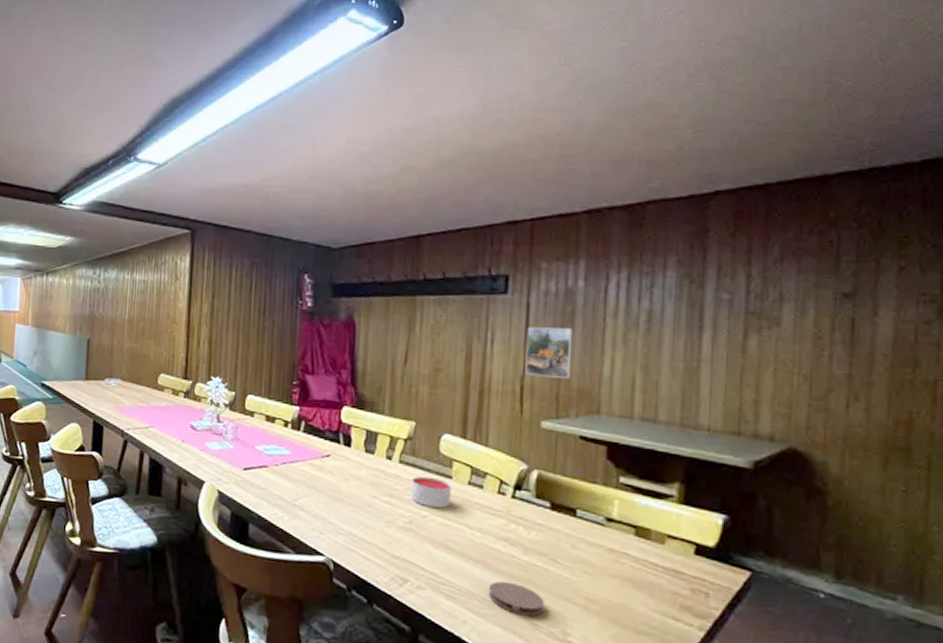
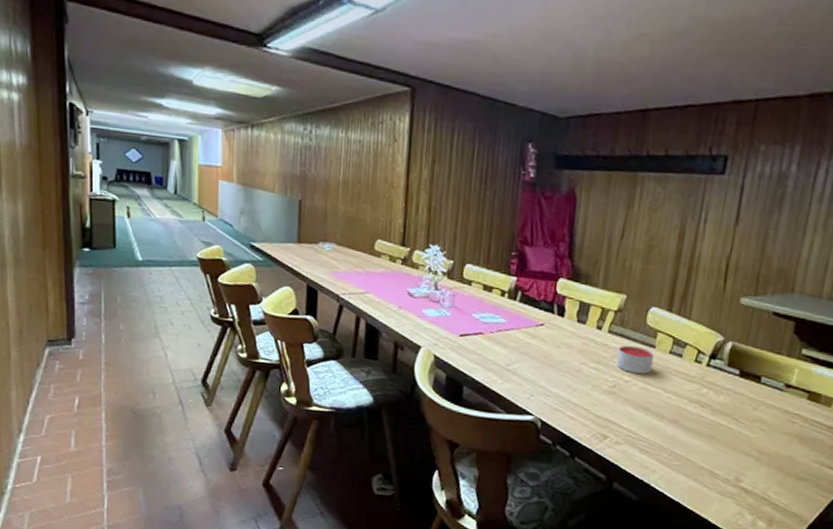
coaster: present [488,580,544,617] -> none [676,437,724,467]
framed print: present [525,327,573,379] -> none [732,208,781,259]

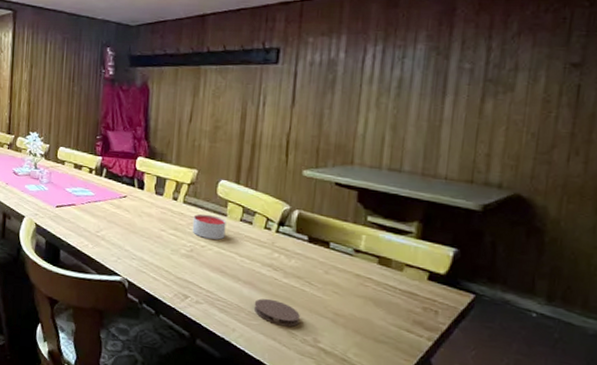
coaster: none [676,437,724,467] -> present [253,298,300,327]

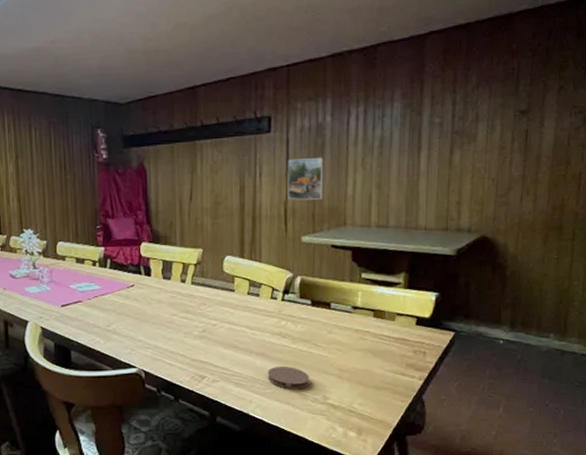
candle: present [192,214,226,240] -> none [202,292,235,316]
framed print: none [291,91,334,135] -> present [287,157,324,200]

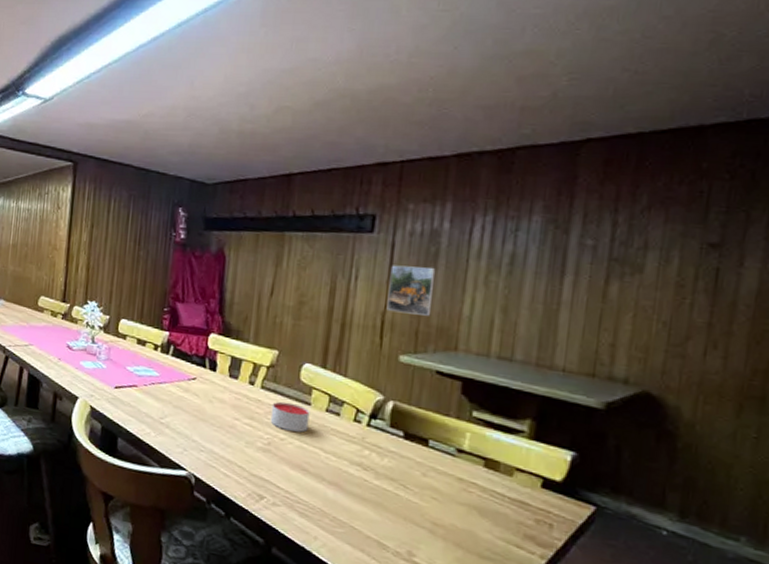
candle: none [202,292,235,316] -> present [270,401,310,432]
coaster: present [267,366,309,390] -> none [339,502,393,537]

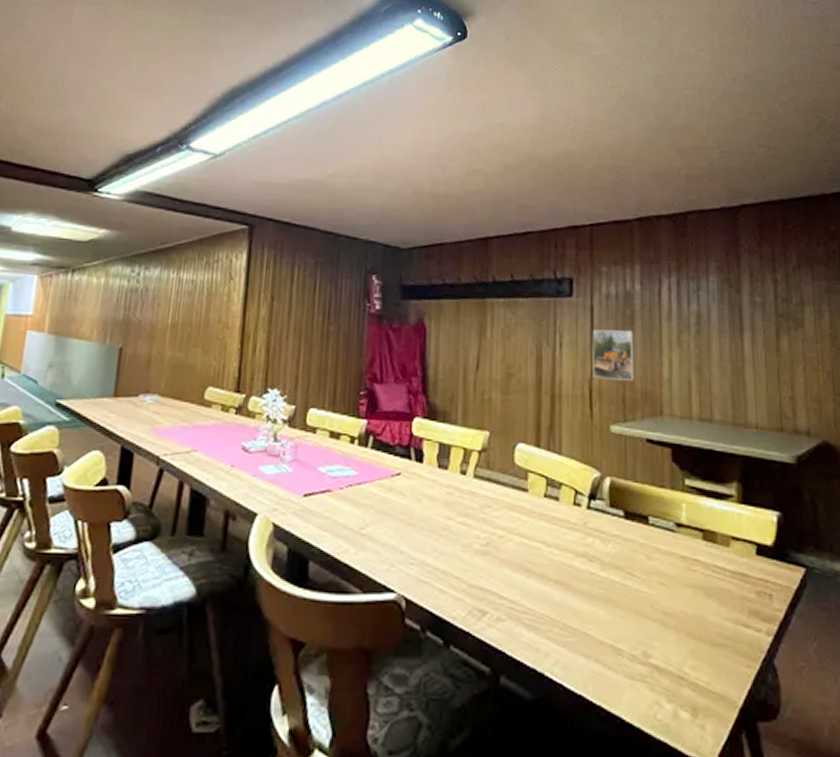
candle: present [270,401,310,432] -> none [486,491,528,525]

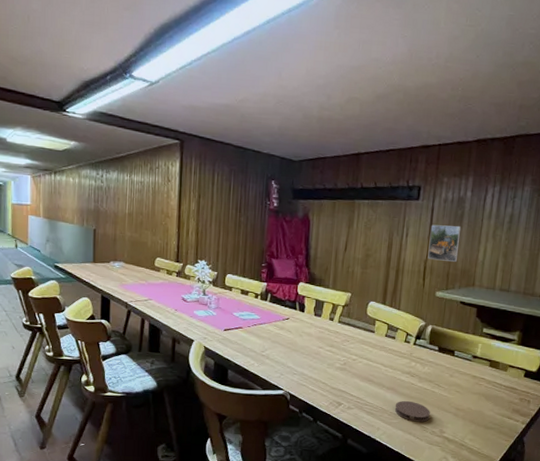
coaster: none [569,602,625,640] -> present [394,400,430,423]

